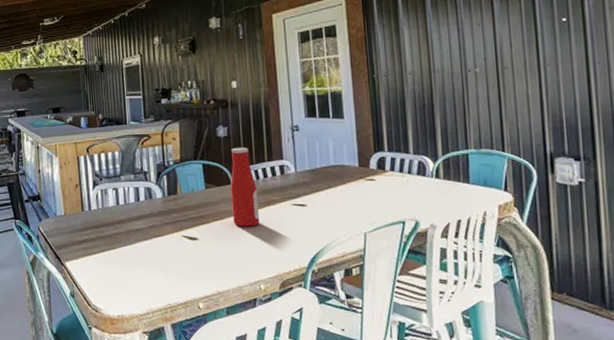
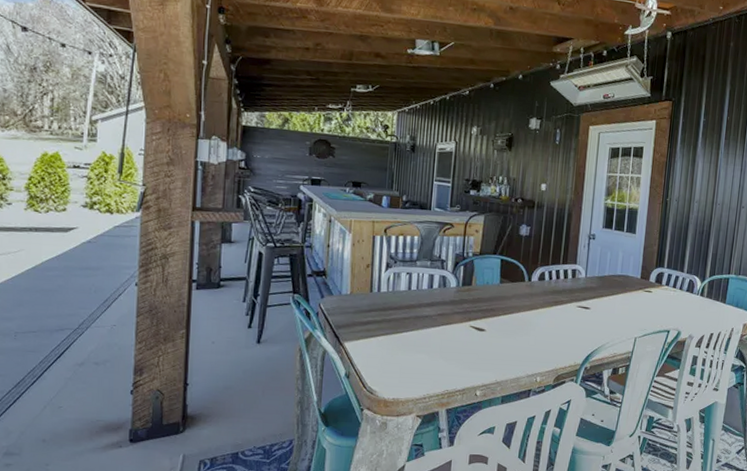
bottle: present [230,147,260,227] -> none [521,247,549,323]

